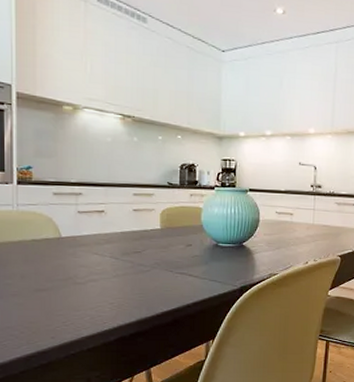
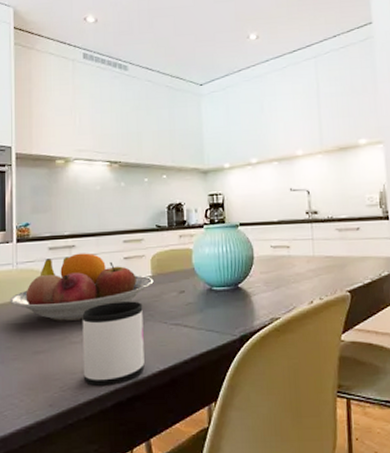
fruit bowl: none [8,201,162,264] -> present [9,253,154,321]
mug: none [87,249,150,323] -> present [82,301,145,387]

